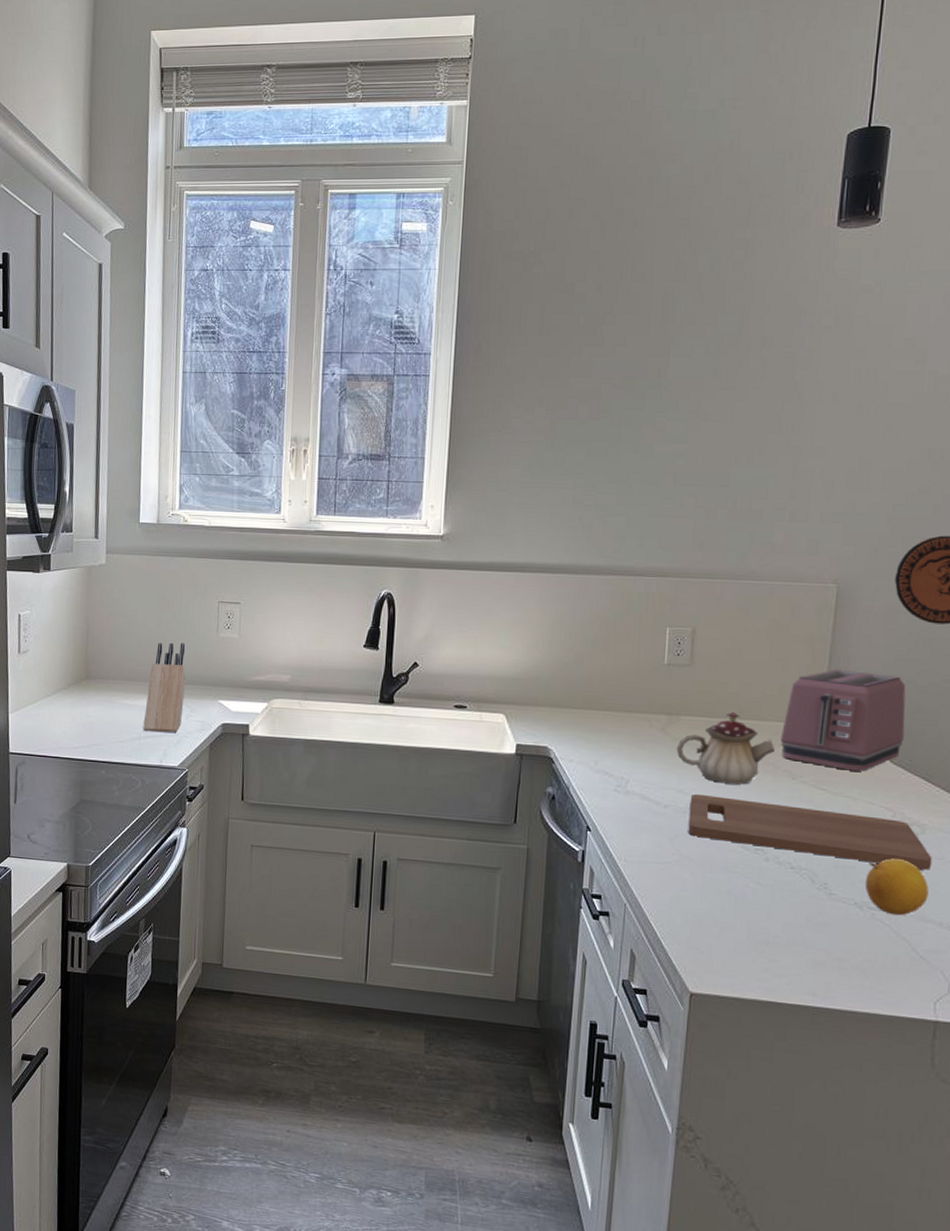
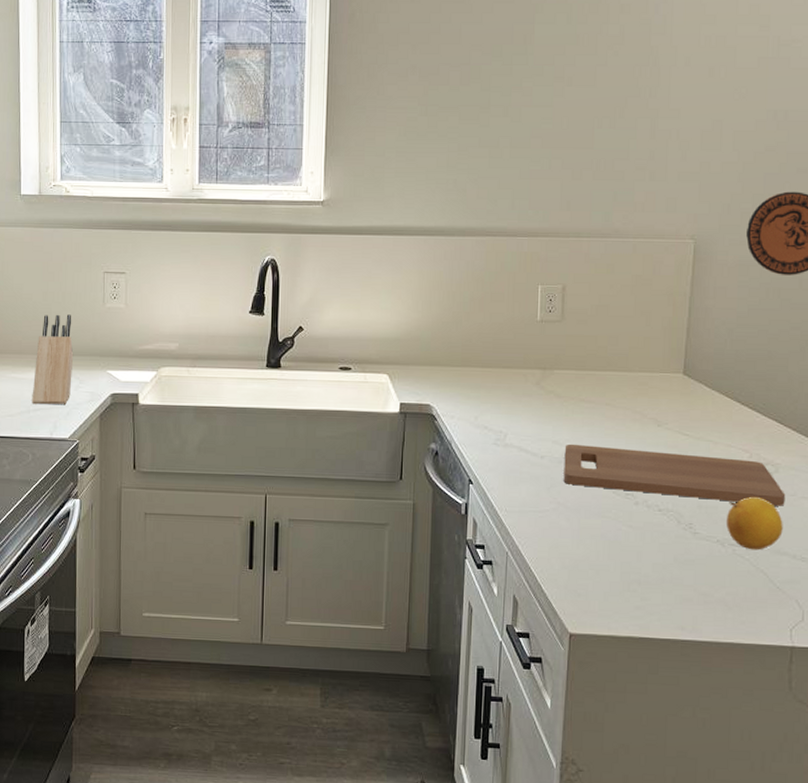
teapot: present [676,711,775,785] -> none [550,364,641,433]
toaster: present [780,670,906,772] -> none [646,321,759,416]

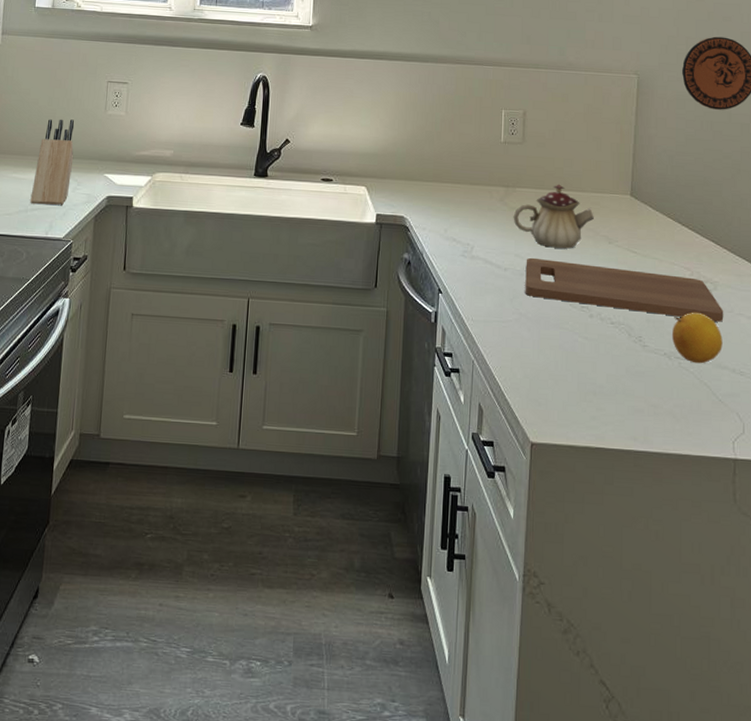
teapot: none [550,364,641,433] -> present [513,184,594,249]

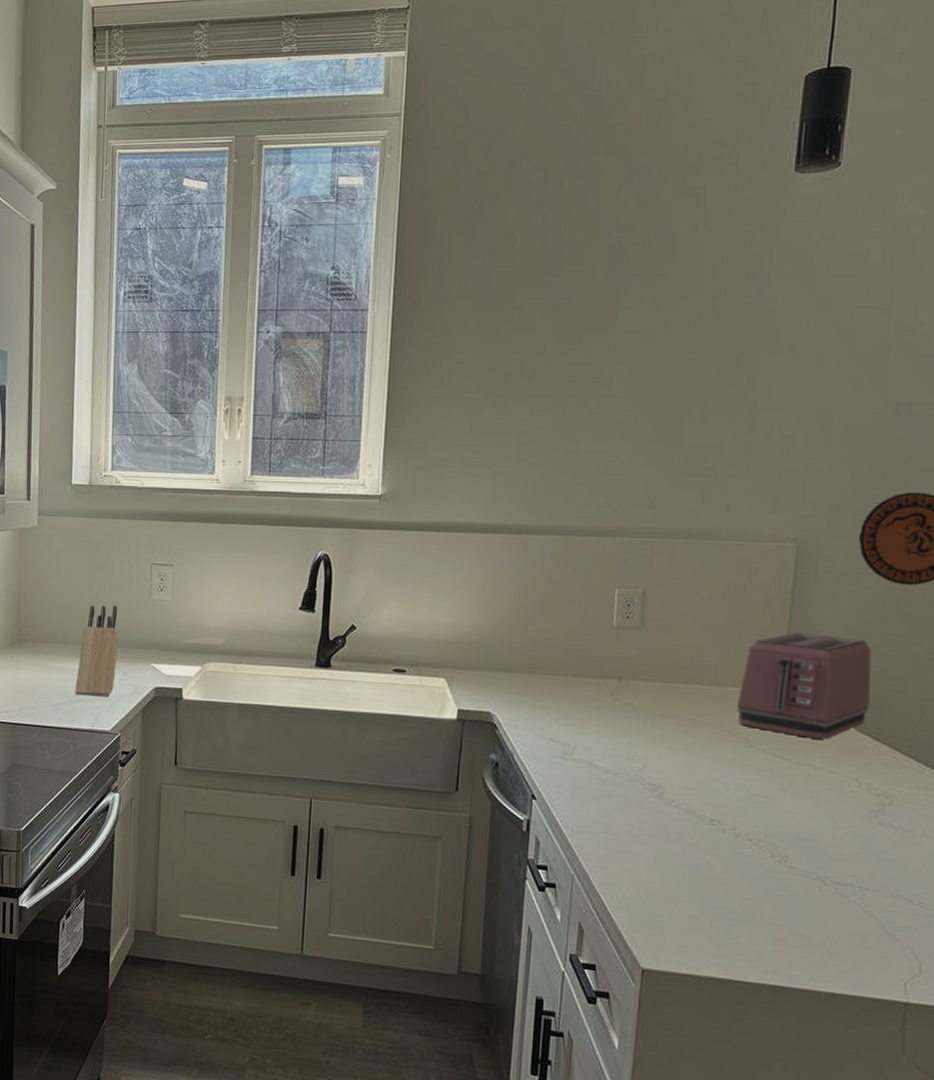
teapot: present [513,184,594,249] -> none [626,676,731,753]
cutting board: present [525,257,724,322] -> none [639,761,901,843]
toaster: none [598,148,696,236] -> present [736,633,872,739]
fruit: present [671,312,723,364] -> none [828,830,898,891]

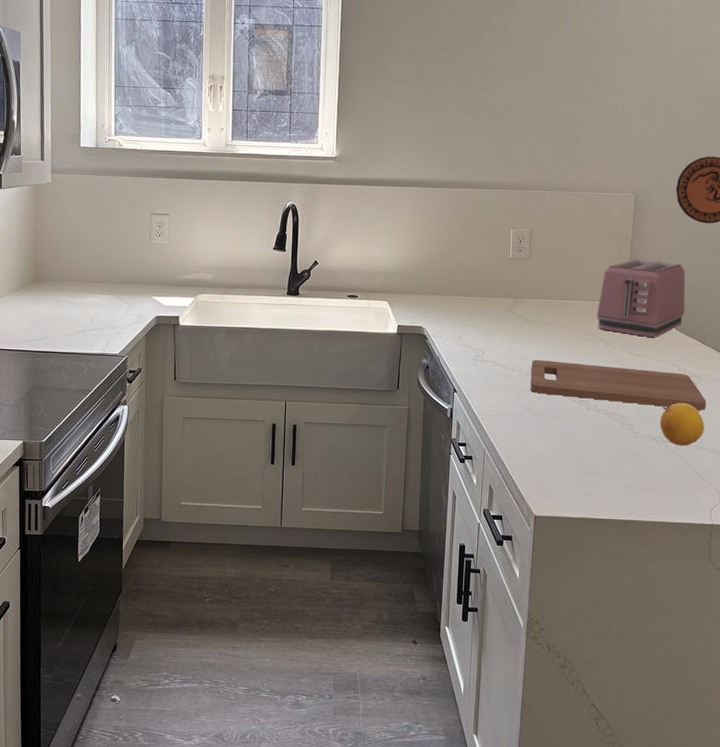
knife block: present [75,605,119,696] -> none [87,248,124,326]
cutting board: none [639,761,901,843] -> present [530,359,707,410]
fruit: none [828,830,898,891] -> present [659,402,705,446]

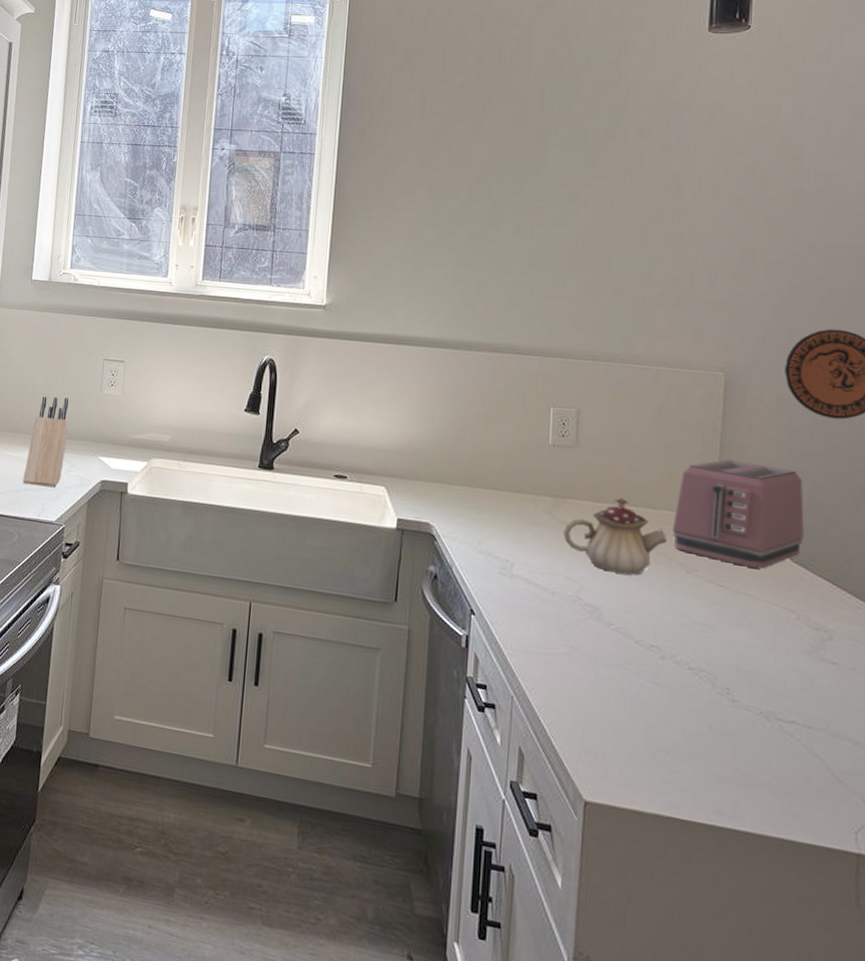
knife block: none [87,248,124,326] -> present [23,396,69,487]
teapot: none [520,294,593,351] -> present [563,497,667,575]
cutting board: present [530,359,707,410] -> none [577,581,843,681]
fruit: present [659,402,705,446] -> none [770,665,841,730]

